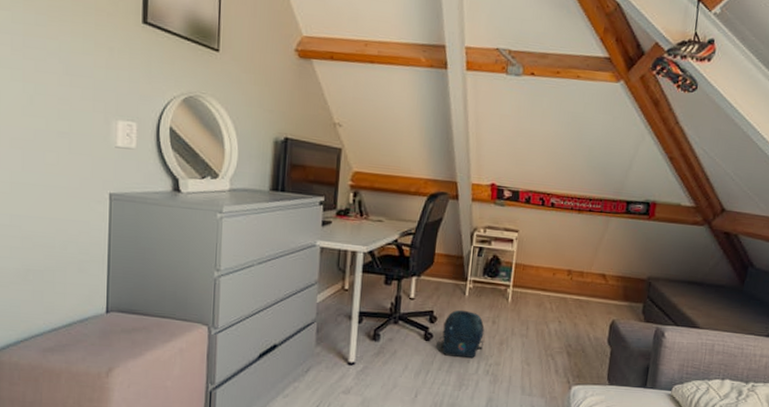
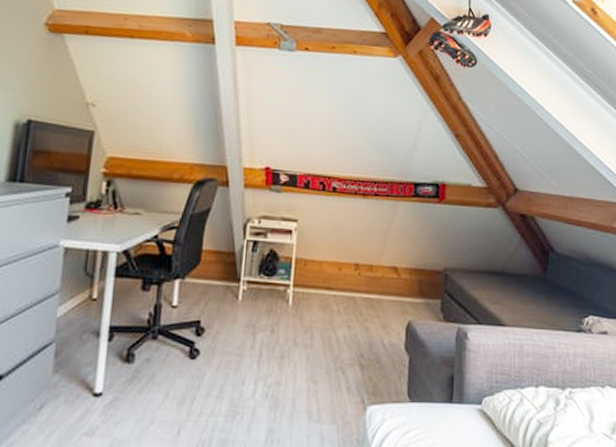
backpack: present [436,309,485,359] -> none [204,317,262,379]

